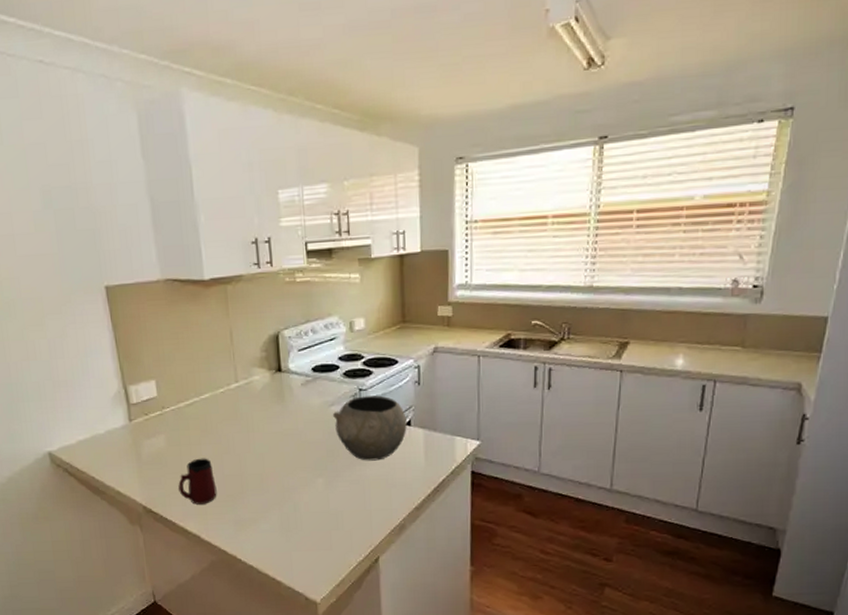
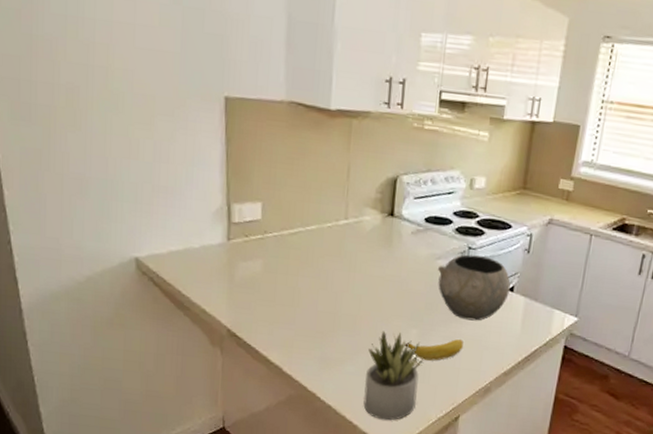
mug: present [178,458,217,505] -> none [267,289,308,337]
succulent plant: none [279,484,334,572] -> present [363,331,423,421]
banana: none [313,480,371,507] -> present [405,338,464,361]

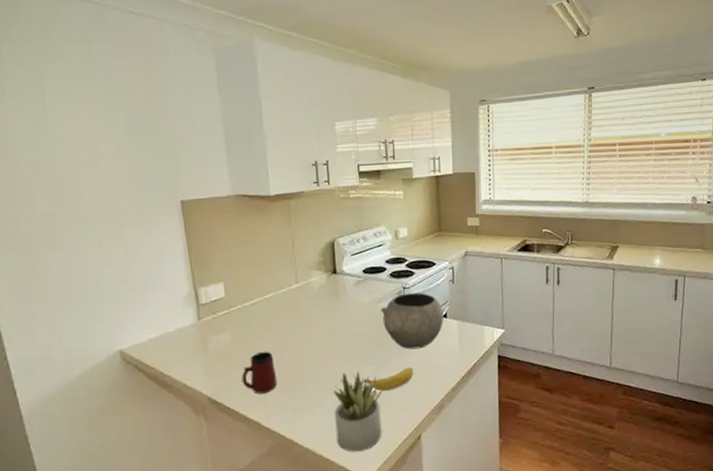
mug: none [267,289,308,337] -> present [242,351,277,394]

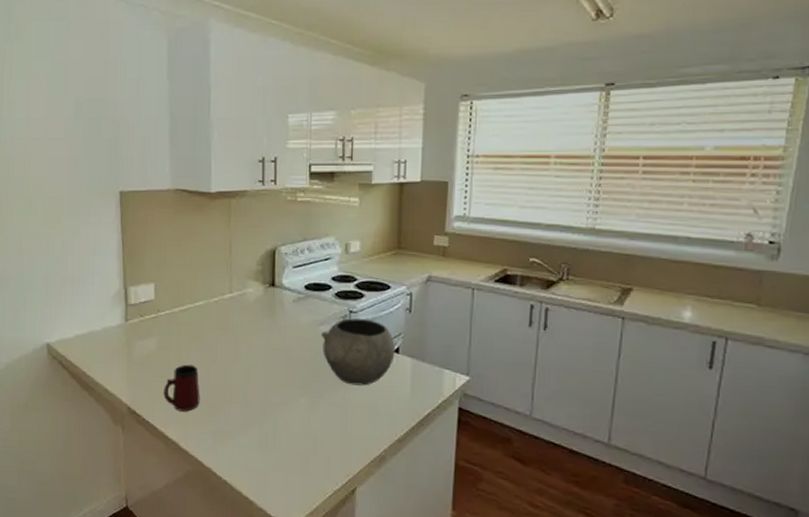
succulent plant: present [333,371,382,452] -> none [258,401,314,495]
banana: present [364,366,413,391] -> none [295,405,353,430]

